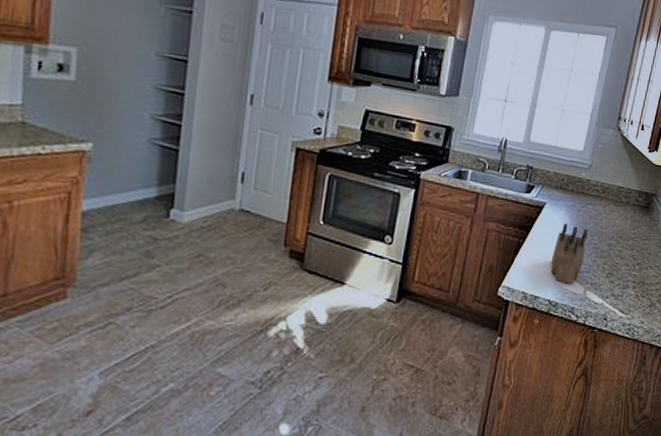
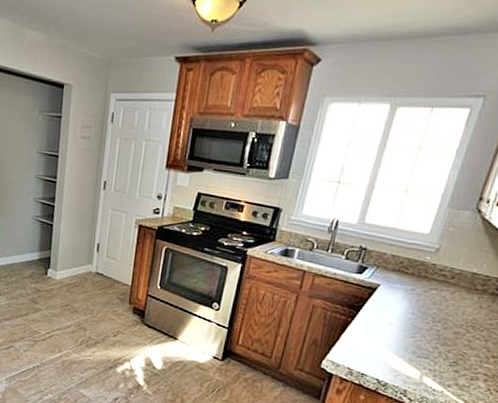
knife block: present [550,223,588,285] -> none [381,306,430,368]

